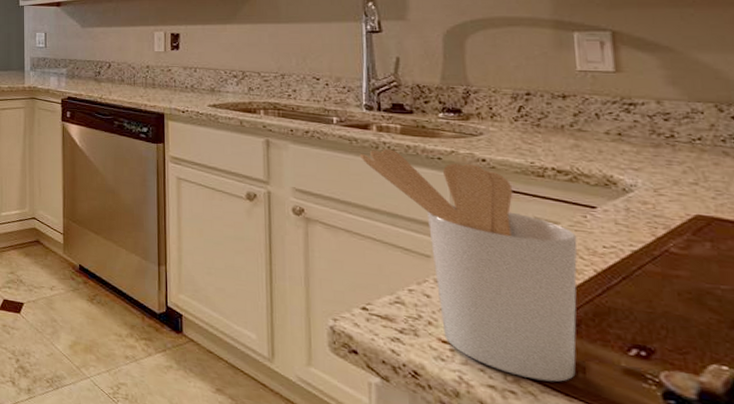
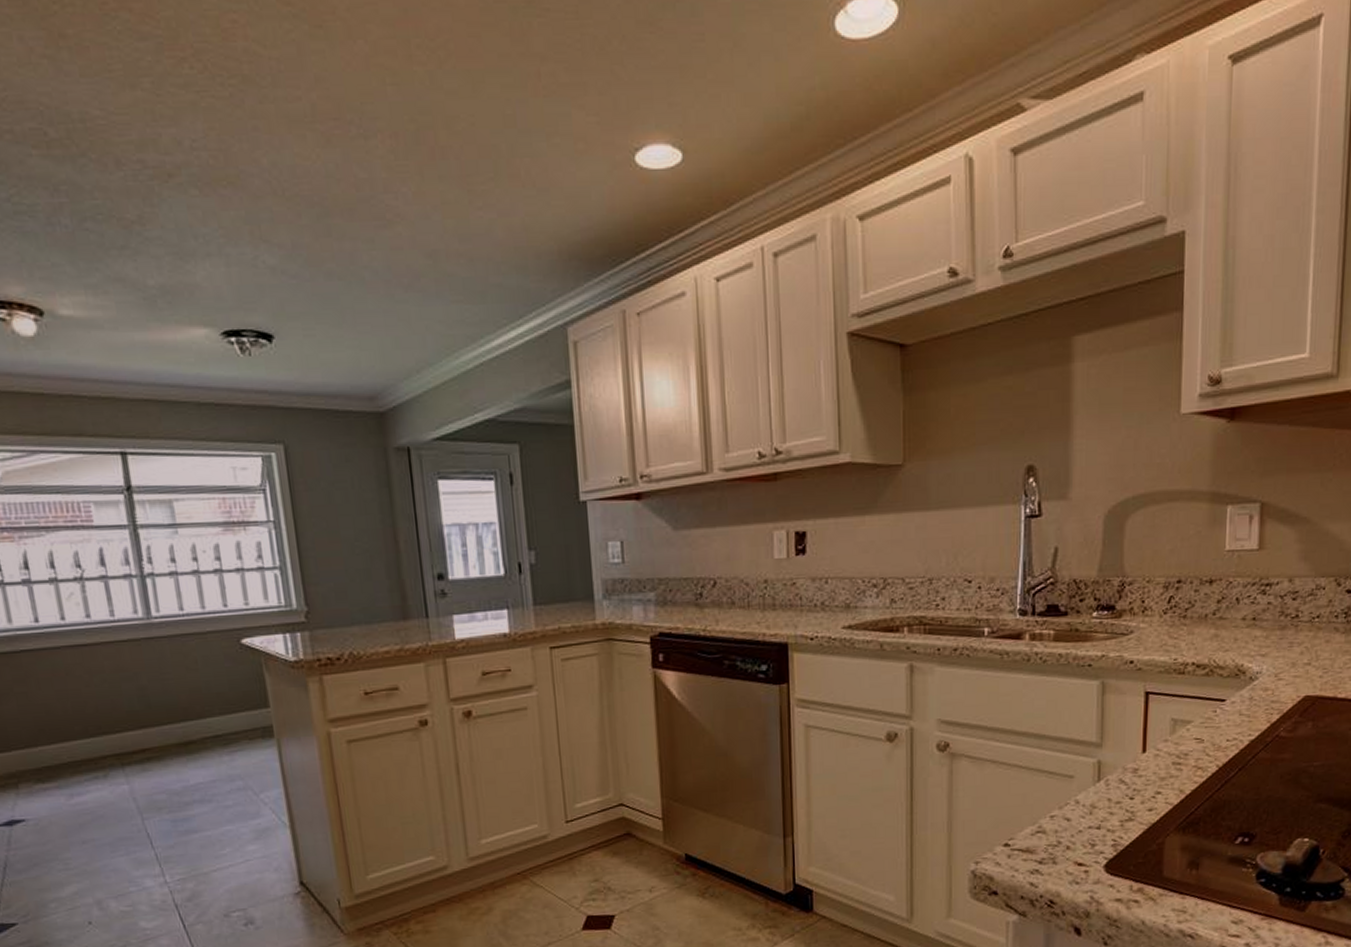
utensil holder: present [359,149,578,382] -> none [1010,660,1206,885]

